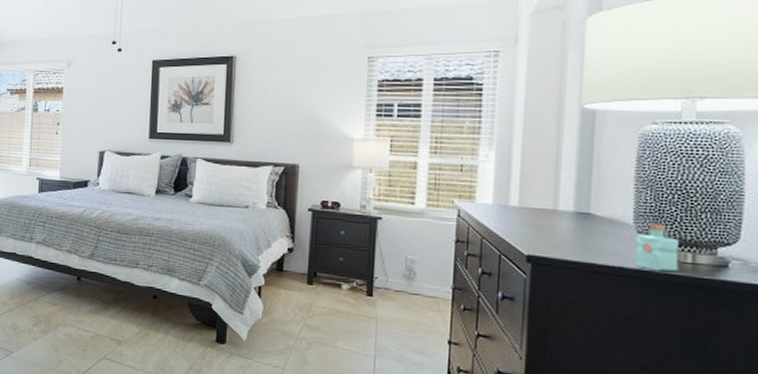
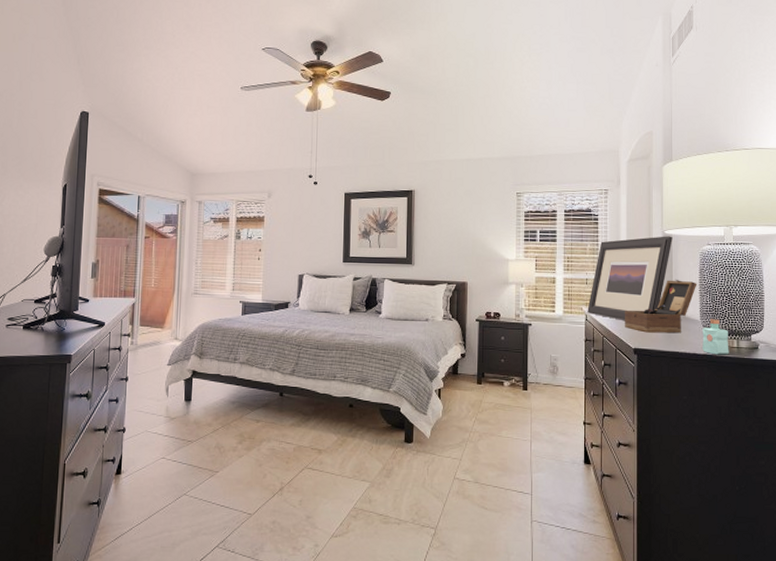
picture frame: none [460,111,596,219] -> present [587,236,673,320]
wooden box: none [515,168,632,239] -> present [625,279,697,333]

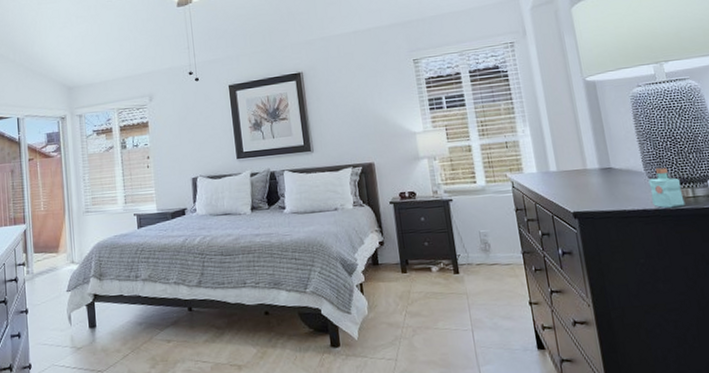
picture frame: present [587,236,673,320] -> none [512,82,597,183]
wooden box: present [625,279,697,333] -> none [555,129,634,193]

